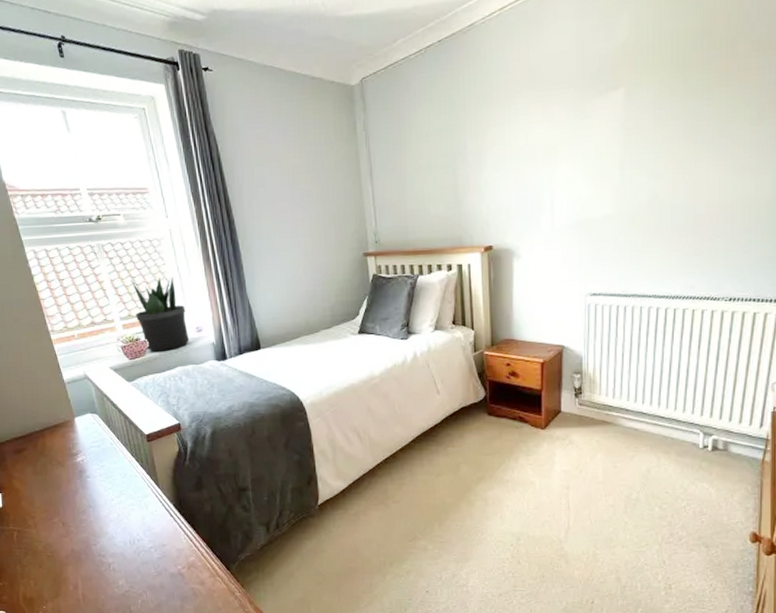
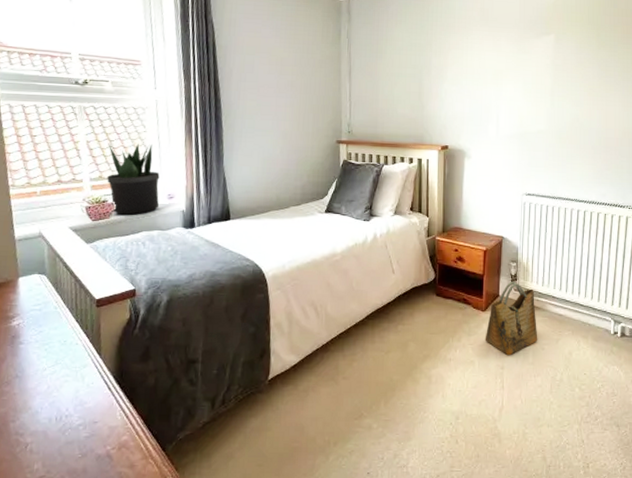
grocery bag: none [546,394,609,475] -> present [485,281,538,356]

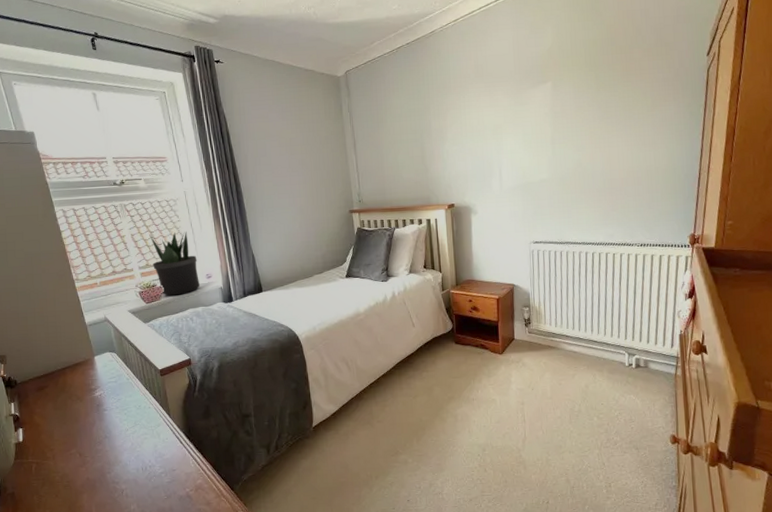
grocery bag: present [485,281,538,356] -> none [504,324,555,393]

